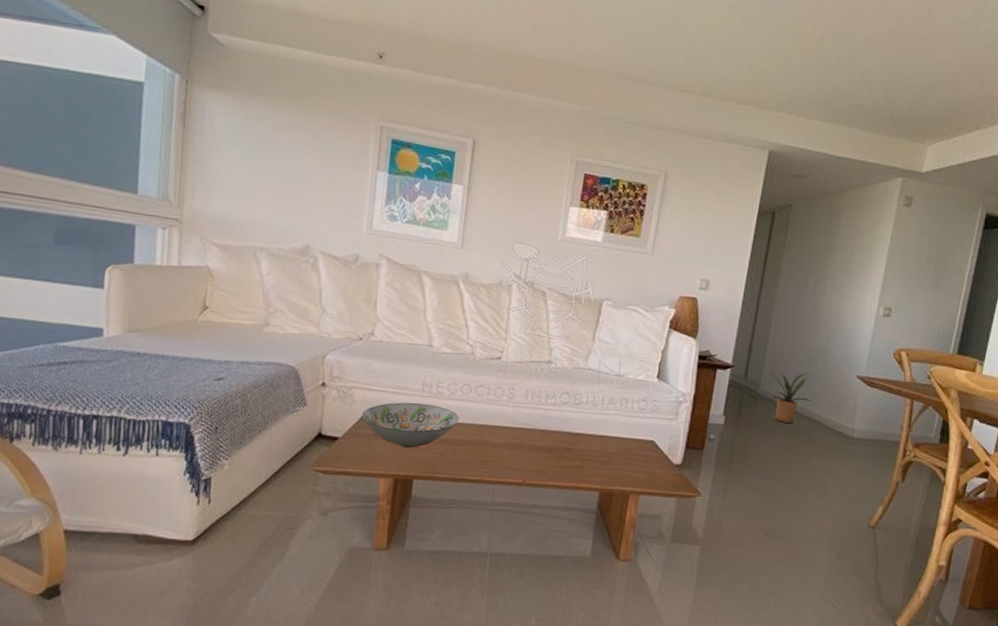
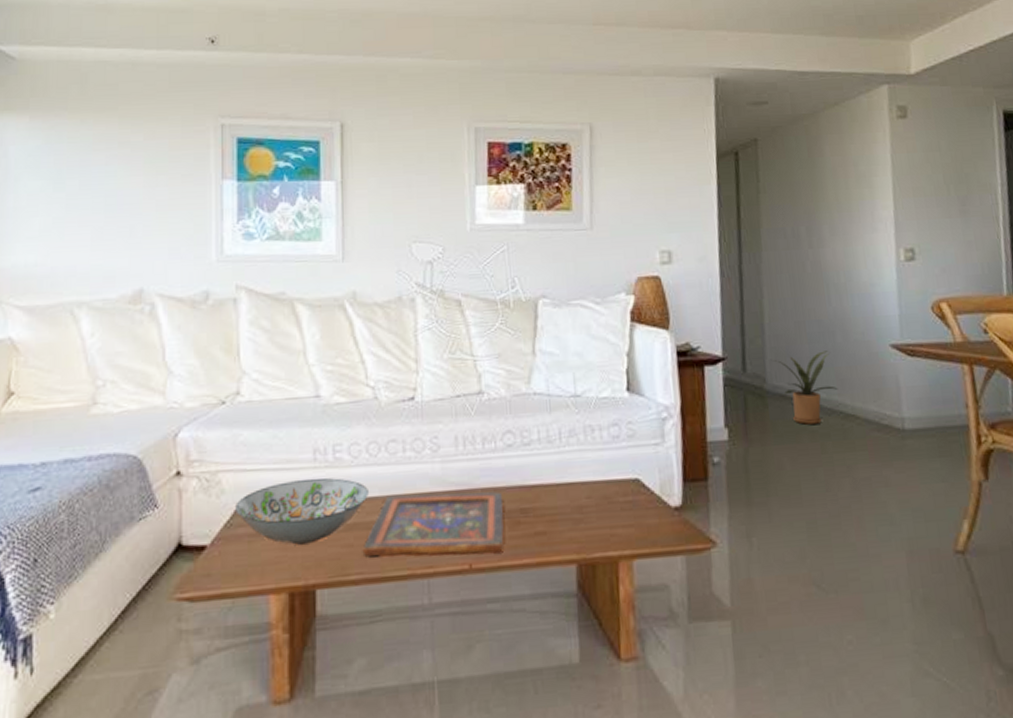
painted panel: none [449,424,554,475] -> present [362,491,504,556]

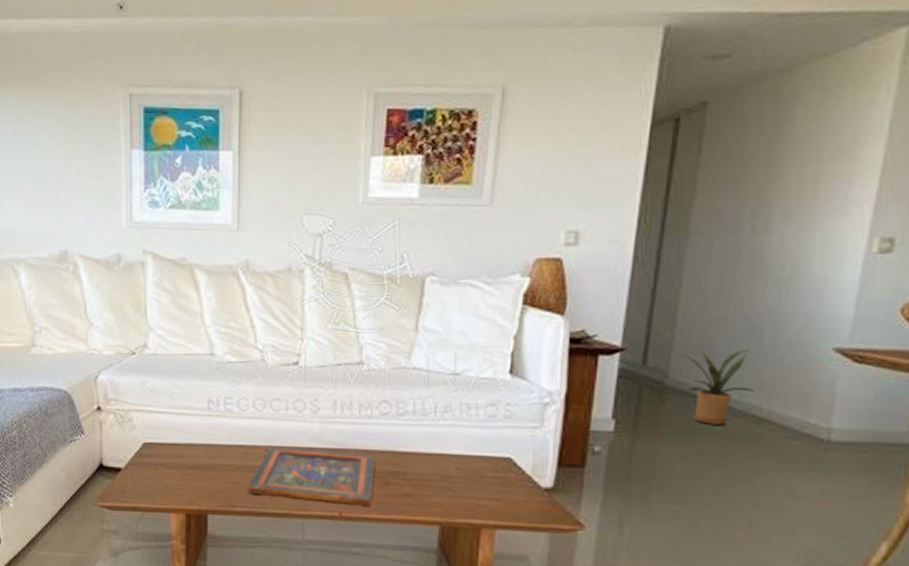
decorative bowl: present [235,478,369,546] -> none [144,424,254,478]

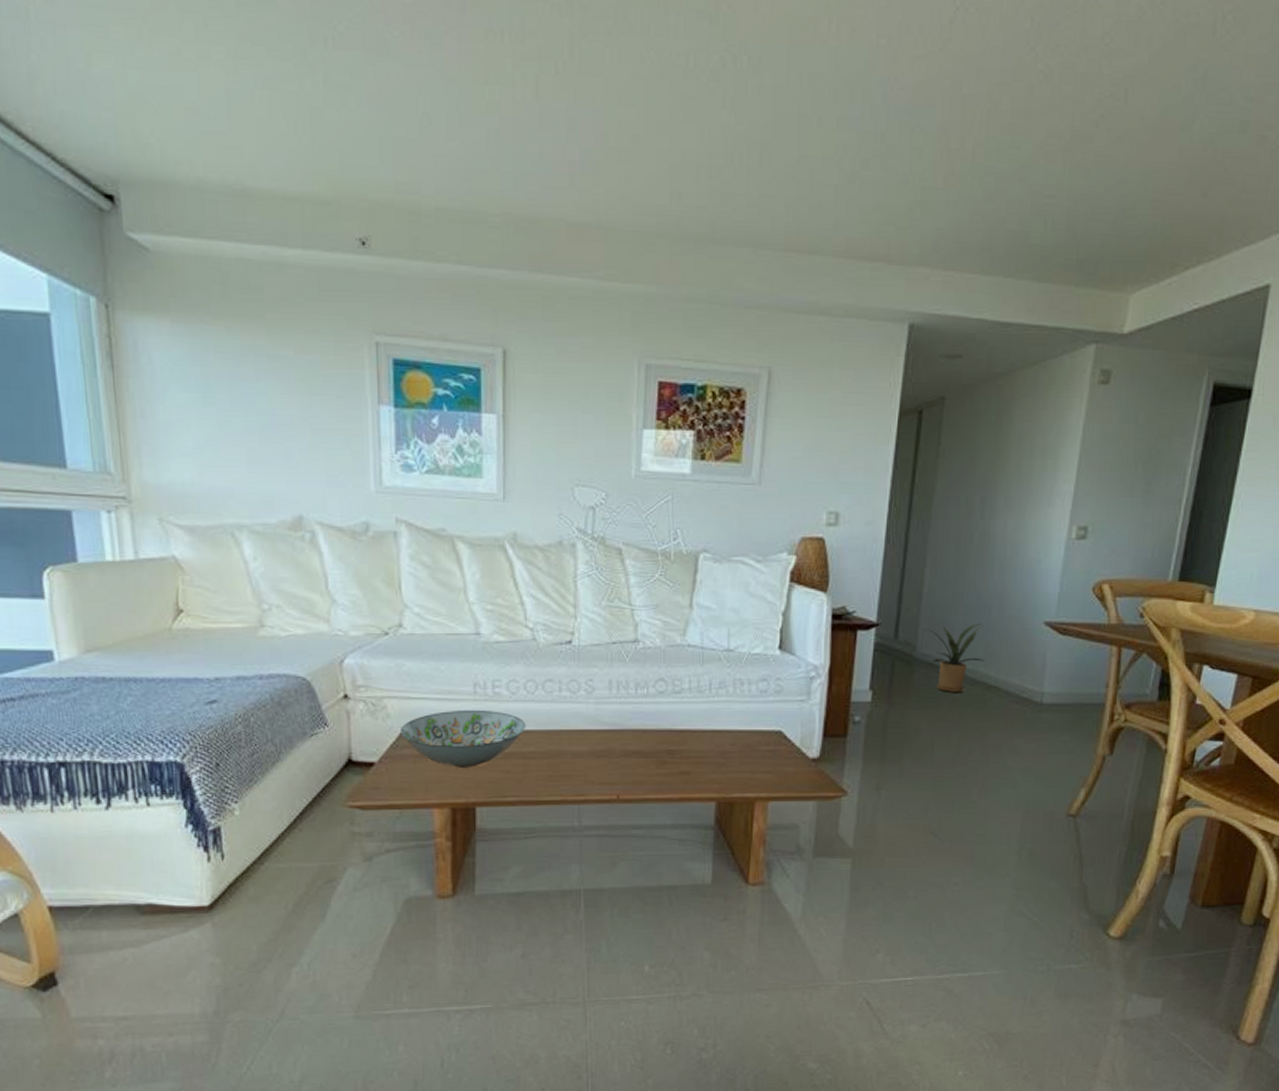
decorative bowl: none [144,424,254,478] -> present [400,709,525,768]
painted panel: present [247,446,374,505] -> none [519,730,651,786]

